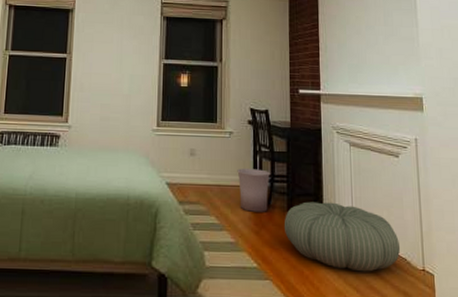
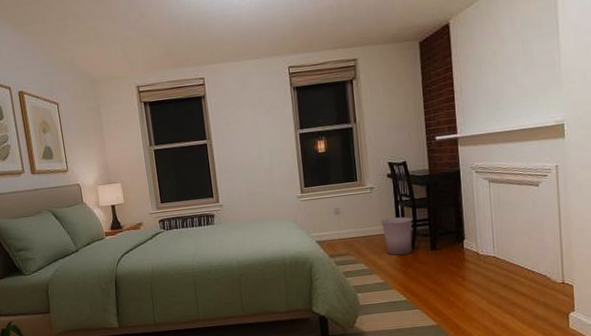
pouf: present [283,201,401,272] -> none [428,236,541,292]

